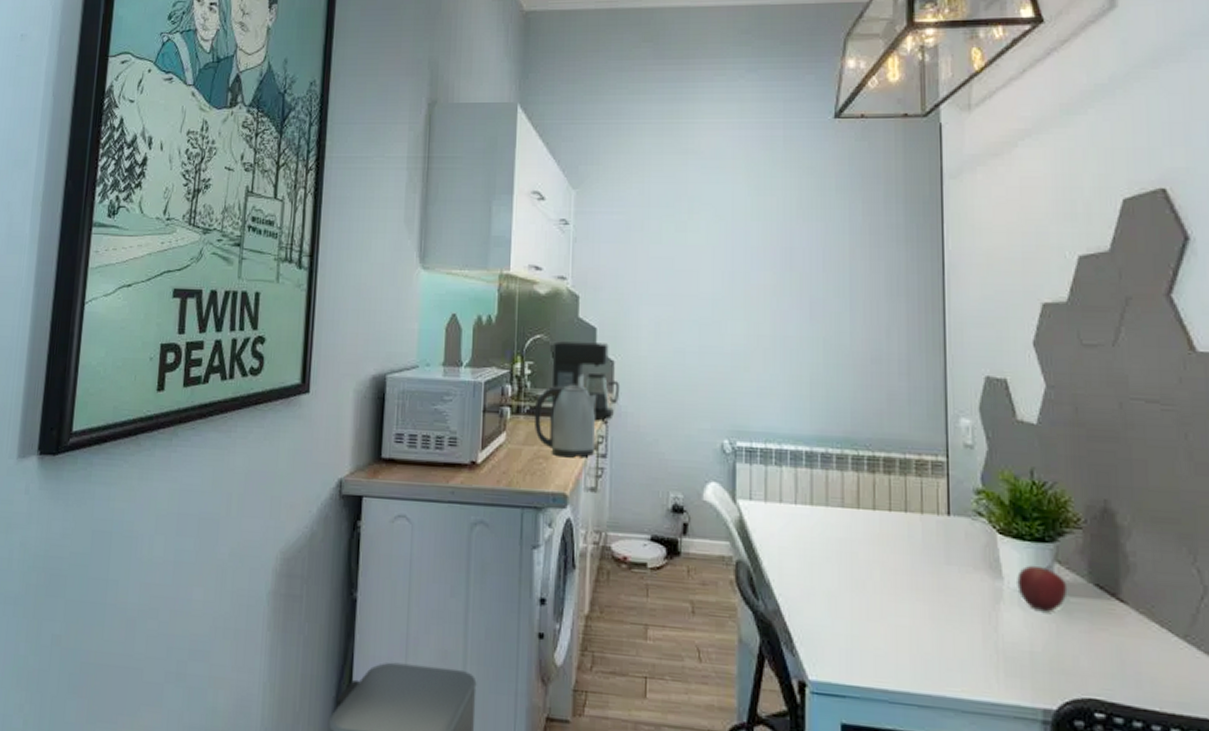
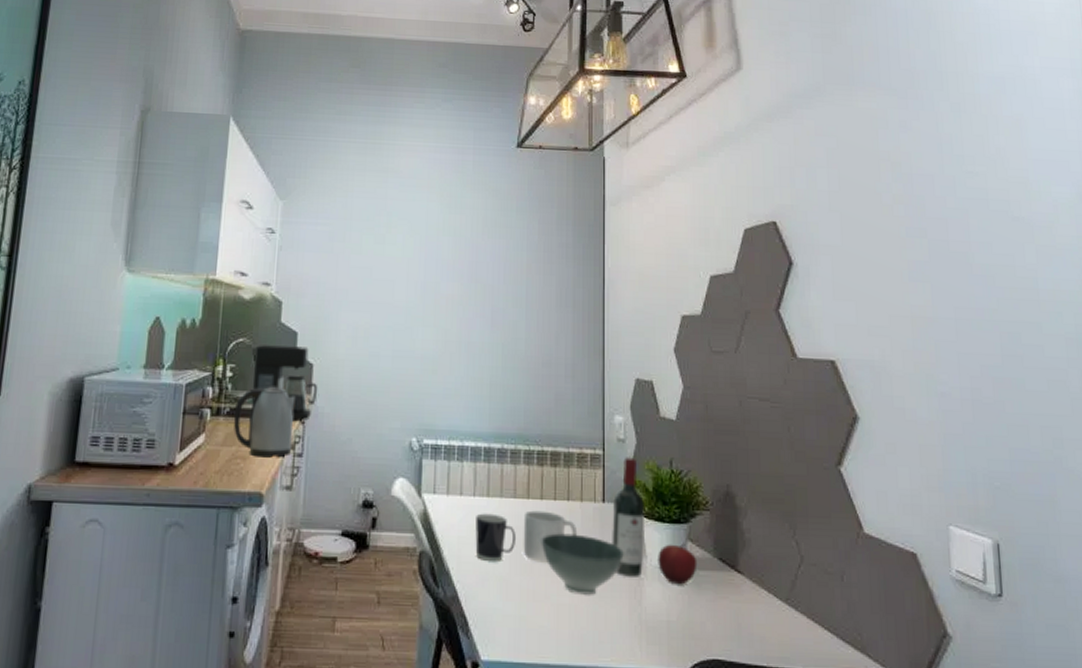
mug: none [798,522,845,575] -> present [475,513,516,561]
mug: none [853,521,918,581] -> present [523,510,578,564]
bowl: none [874,547,975,617] -> present [541,533,624,595]
wine bottle: none [959,465,1001,602] -> present [612,457,646,579]

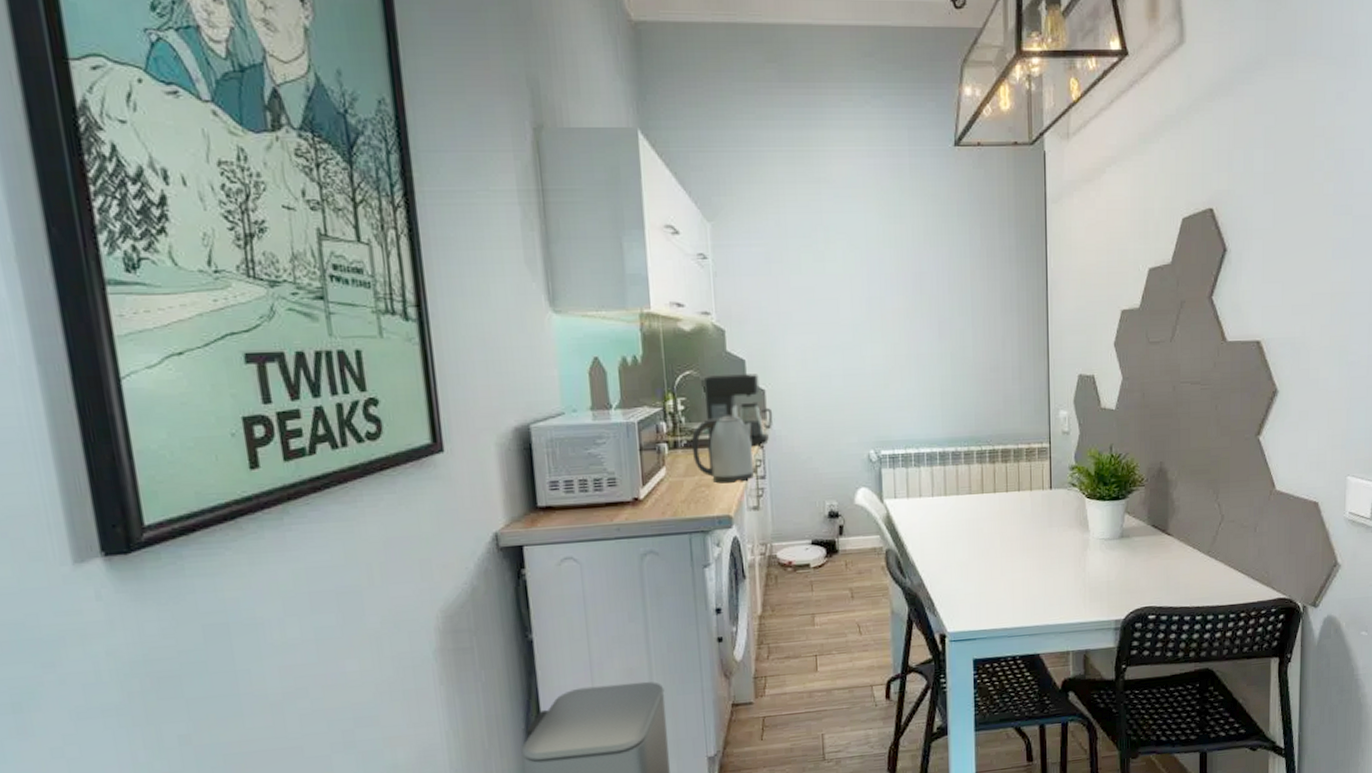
mug: present [475,513,516,561] -> none [935,510,973,551]
mug: present [523,510,578,564] -> none [979,502,1029,548]
bowl: present [541,533,624,595] -> none [995,519,1069,569]
wine bottle: present [612,457,646,579] -> none [1058,447,1088,551]
fruit: present [658,543,698,584] -> none [1099,516,1134,550]

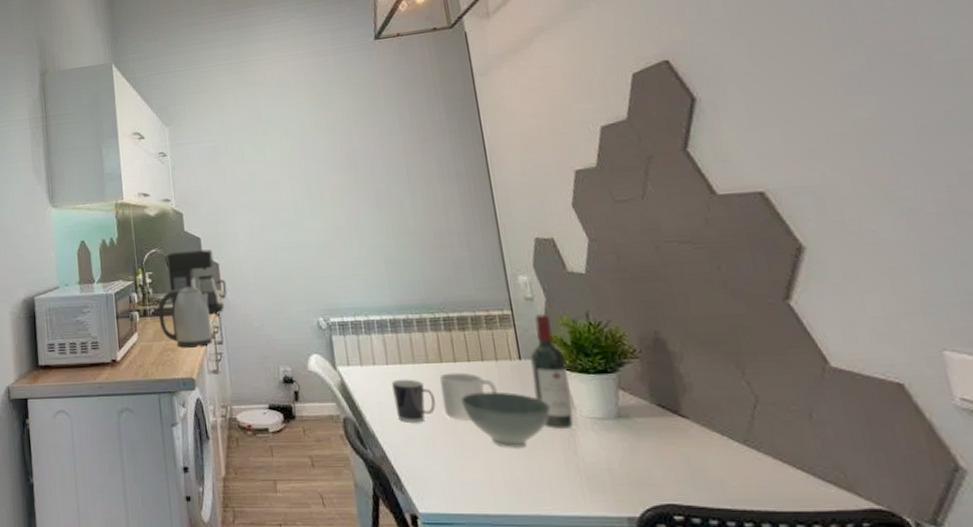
mug: none [935,510,973,551] -> present [392,379,436,422]
mug: none [979,502,1029,548] -> present [439,372,498,422]
bowl: none [995,519,1069,569] -> present [460,391,551,448]
wine bottle: none [1058,447,1088,551] -> present [528,314,574,430]

